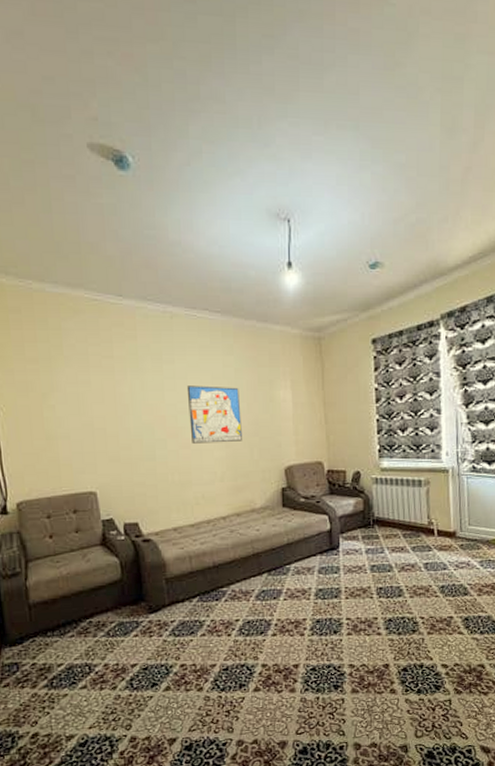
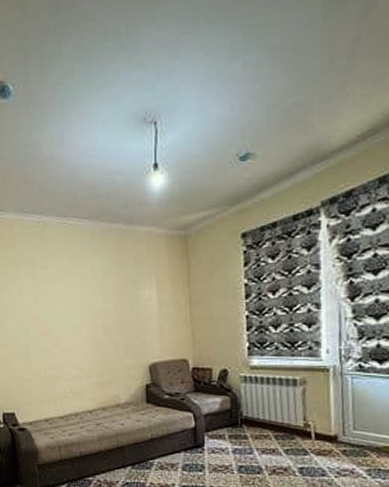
wall art: present [186,385,242,444] -> none [57,287,108,342]

